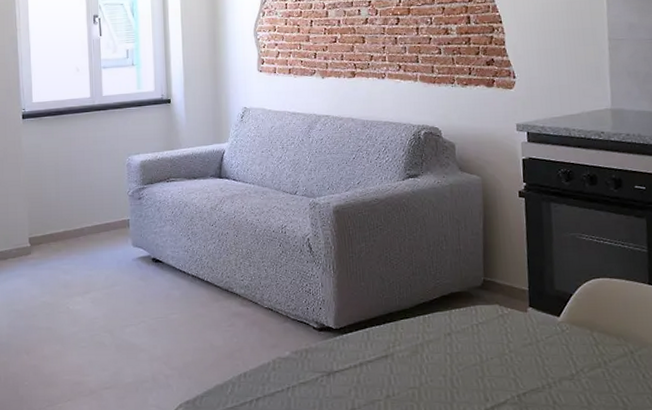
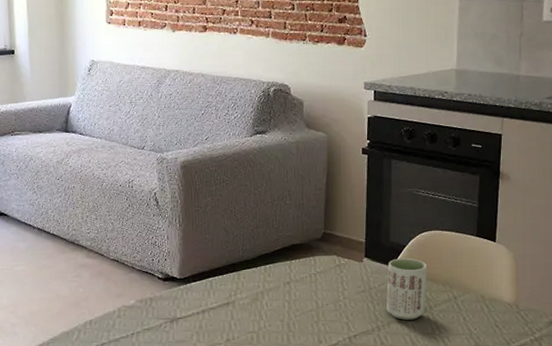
cup: none [554,307,599,376] -> present [386,258,427,320]

